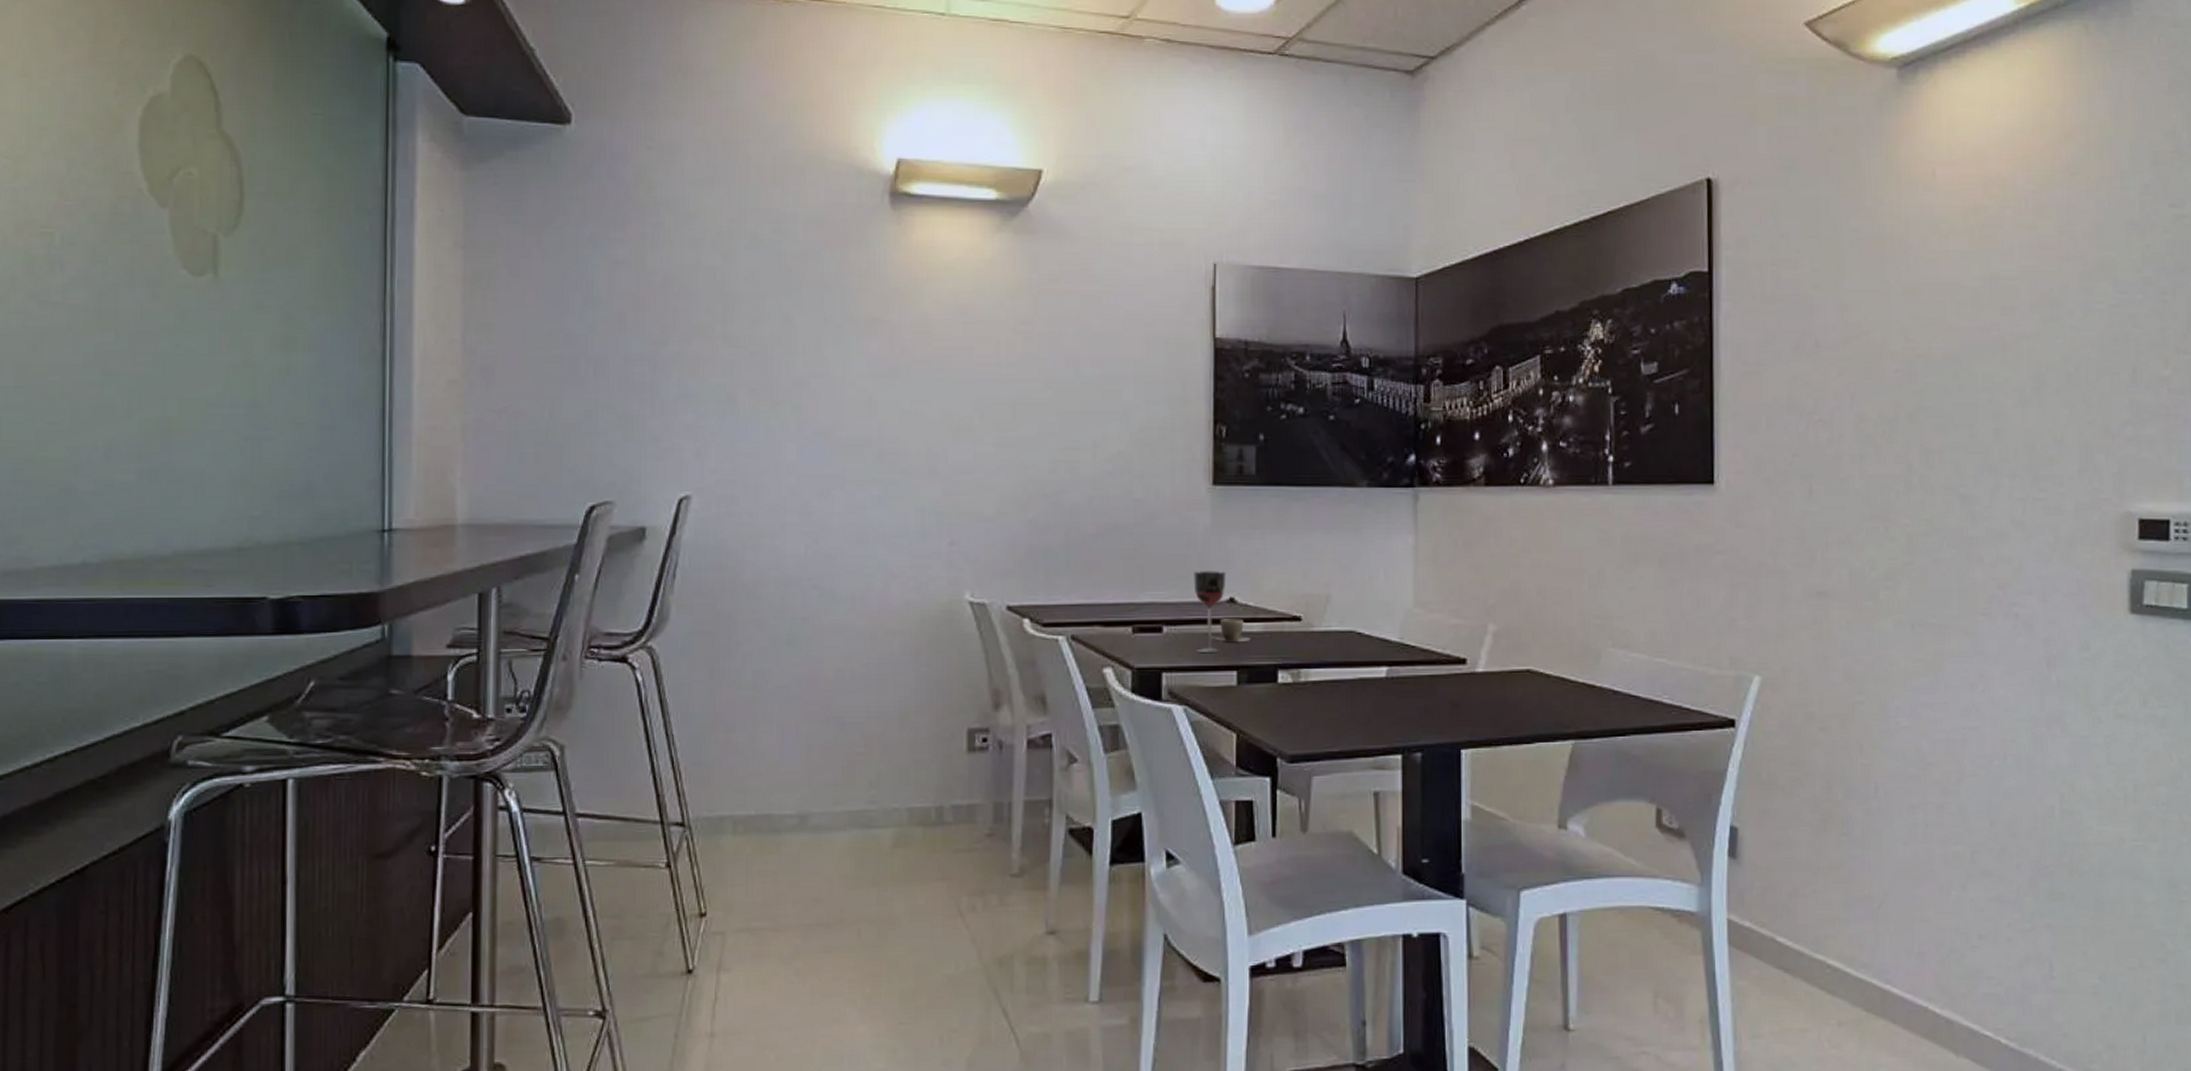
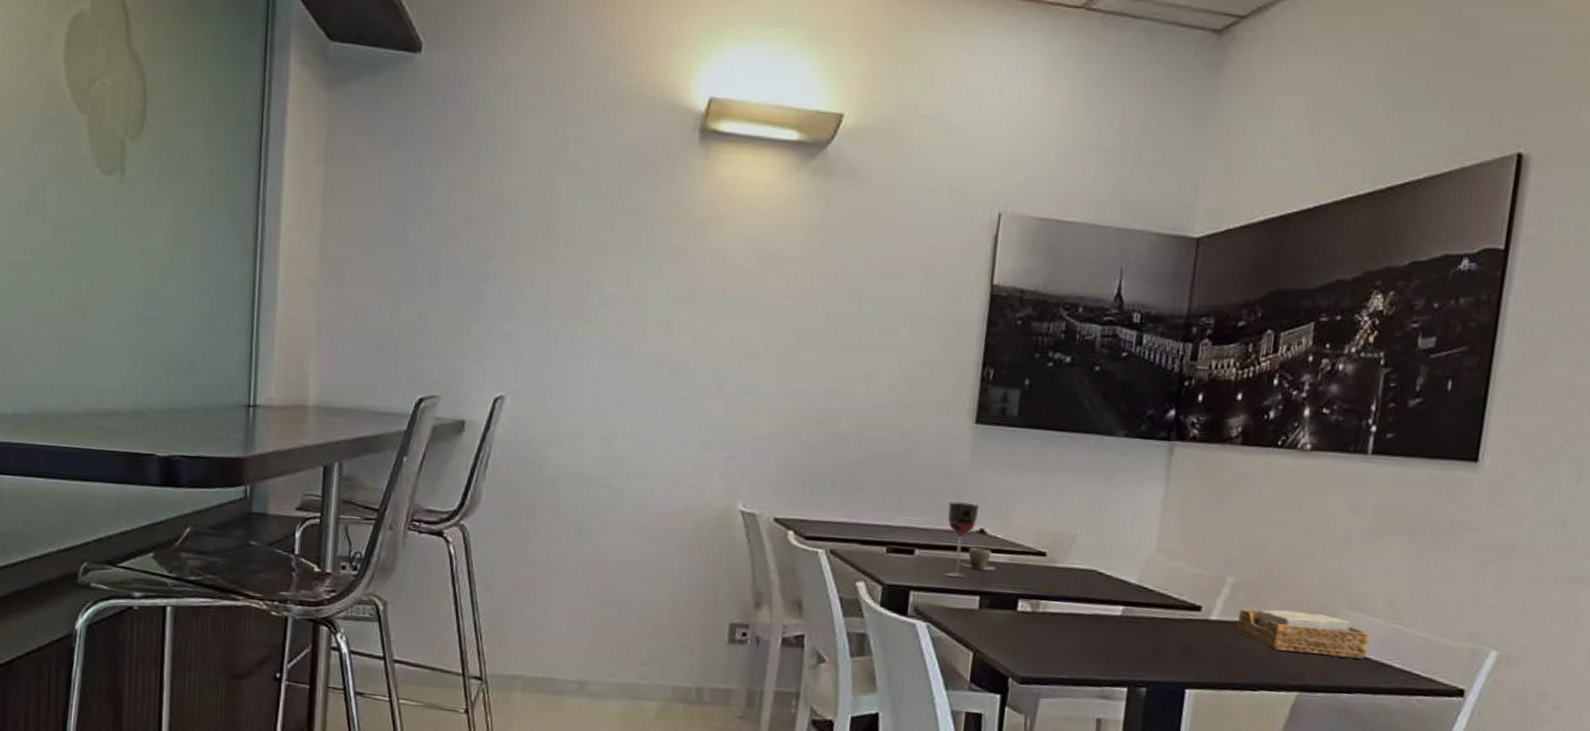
napkin holder: none [1505,654,1637,699] -> present [1237,608,1370,659]

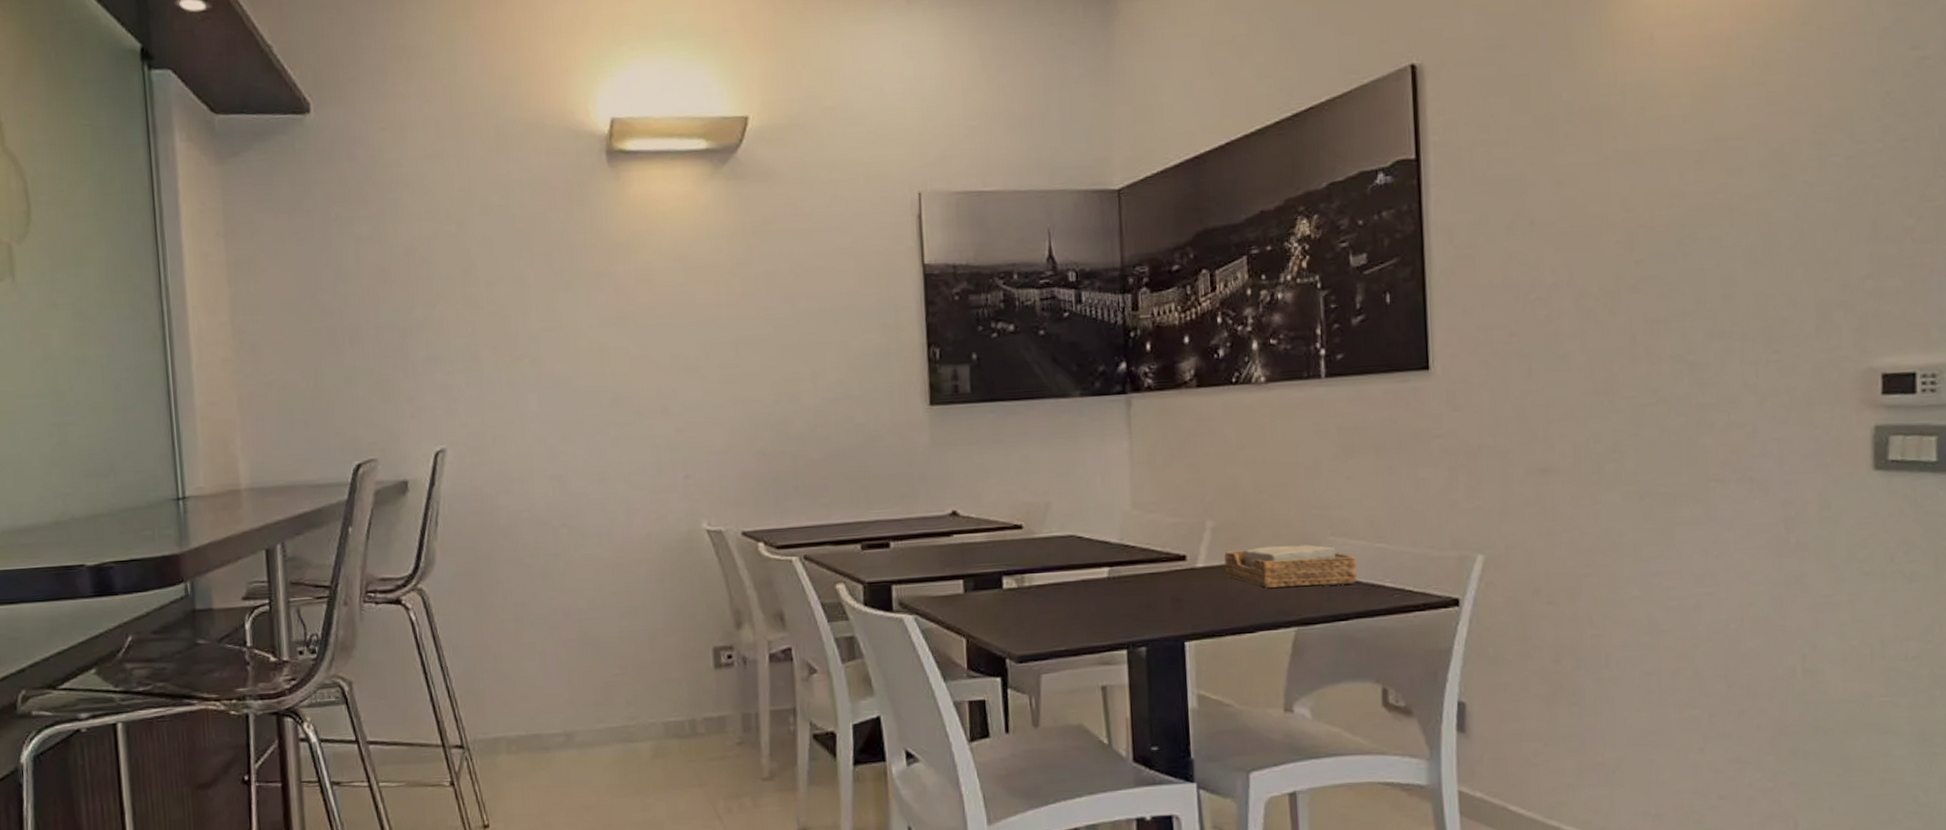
wineglass: present [942,502,980,579] -> none [916,486,950,565]
teacup: present [960,547,997,572] -> none [938,530,976,555]

